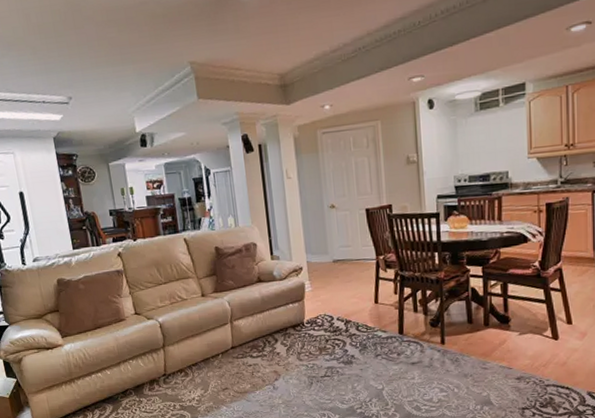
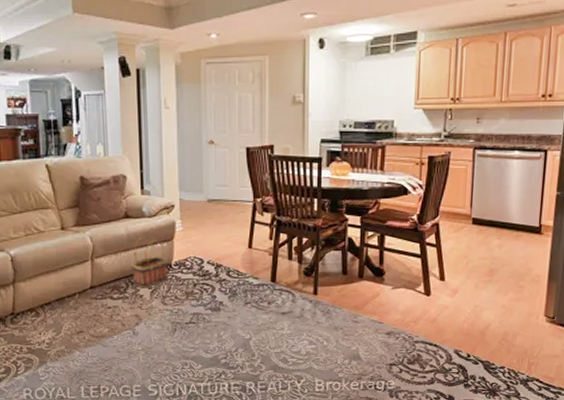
basket: none [267,297,302,347] -> present [131,235,168,289]

